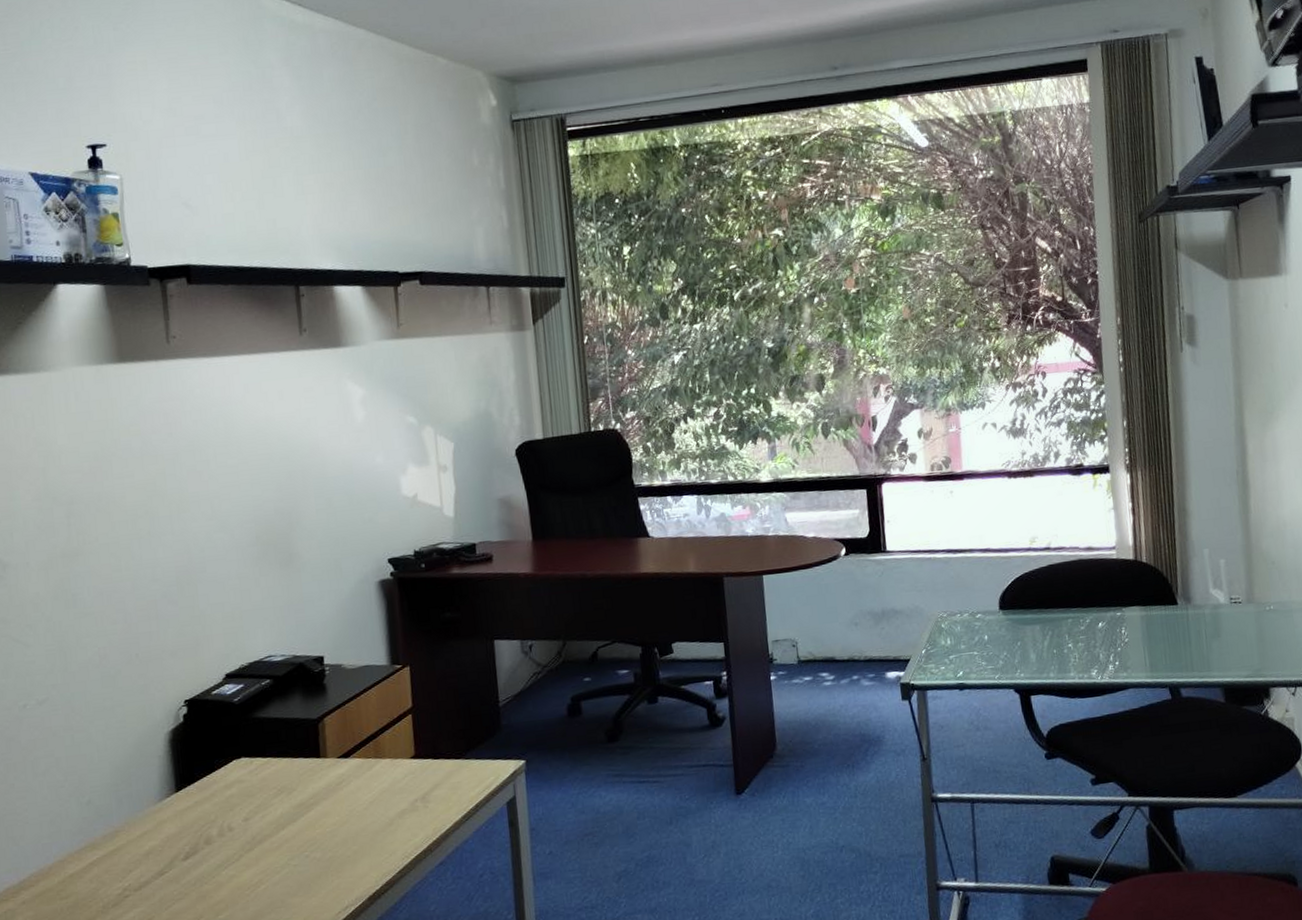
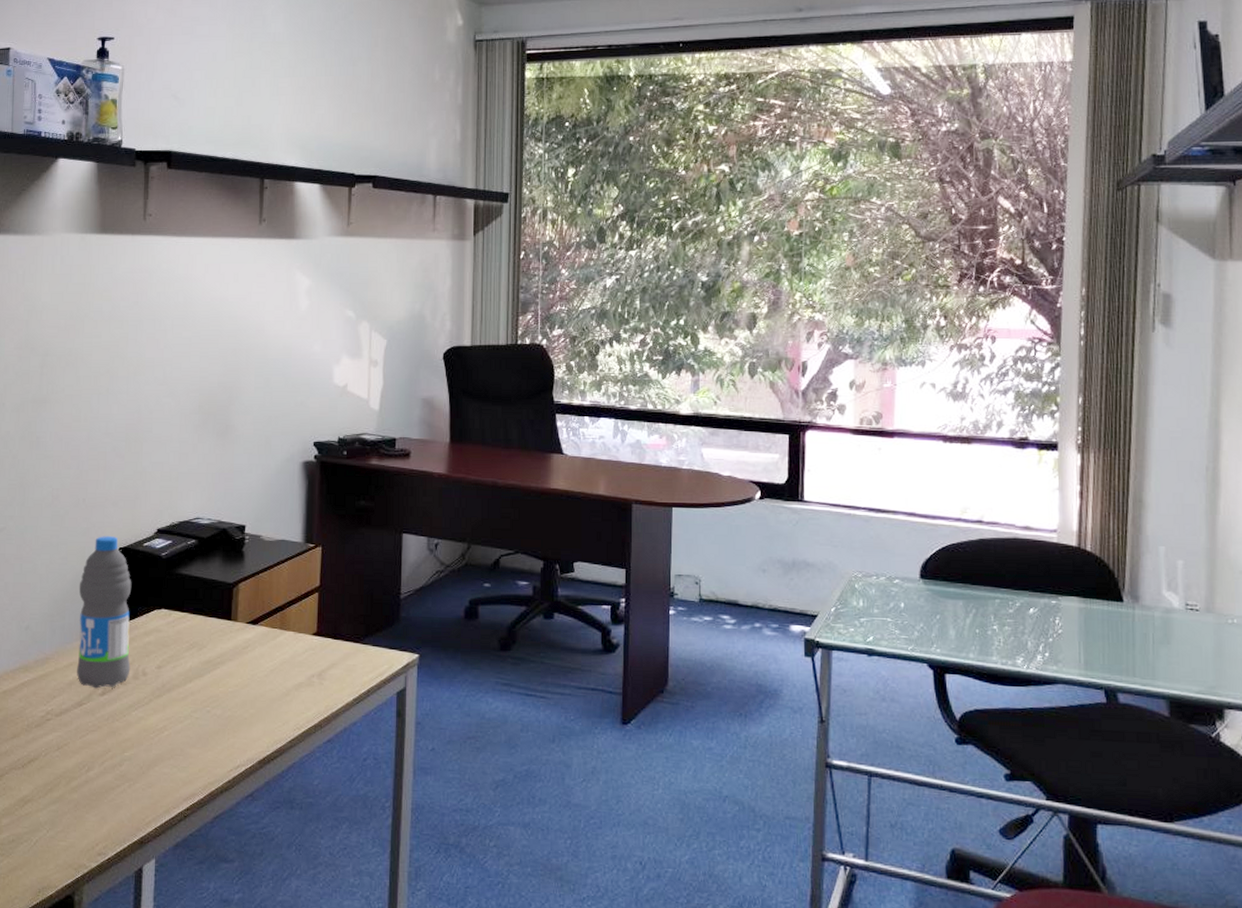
water bottle: none [143,689,214,854] -> present [77,535,132,689]

